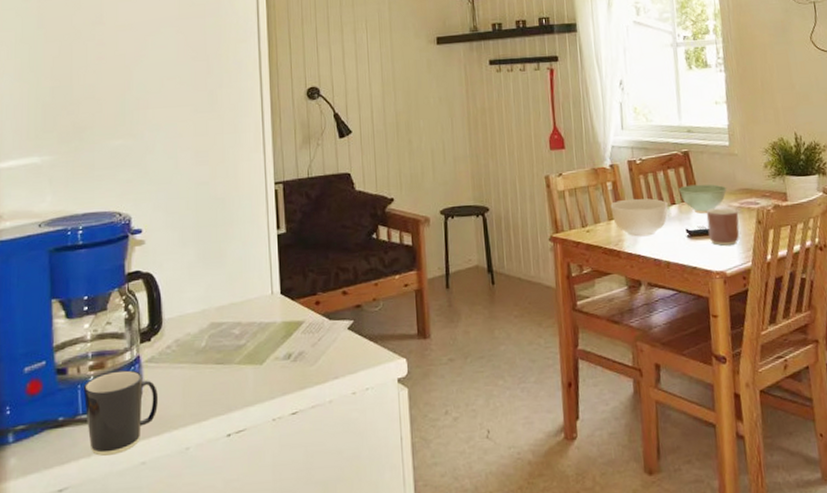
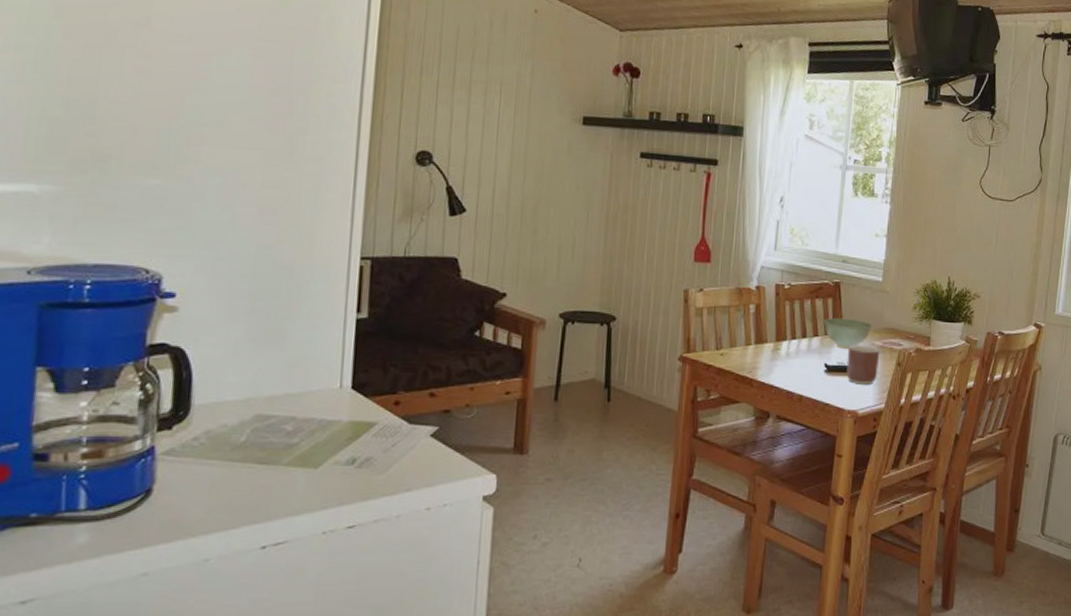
mug: present [83,370,158,457] -> none [69,462,174,564]
bowl: present [610,198,669,237] -> none [749,325,810,367]

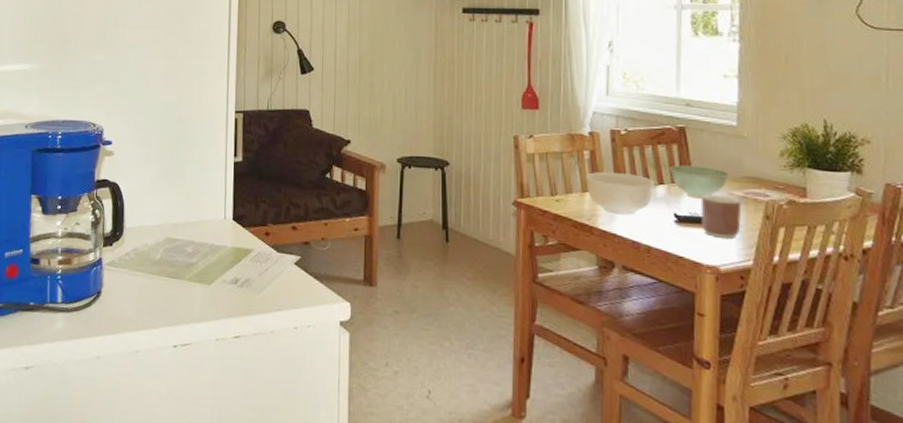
bowl: none [749,325,810,367] -> present [586,171,655,215]

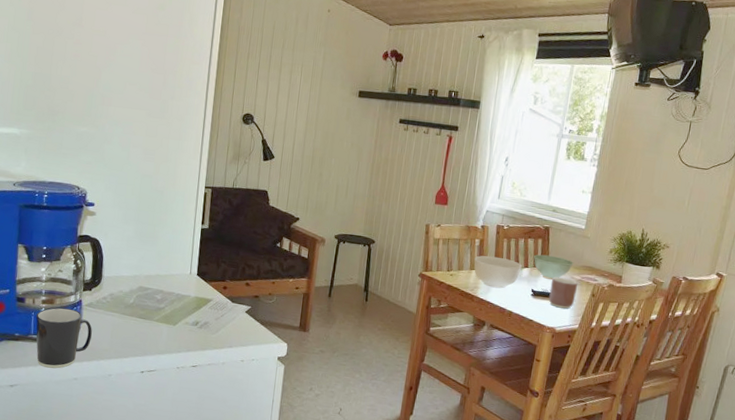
mug: none [51,268,115,346] -> present [35,307,92,369]

